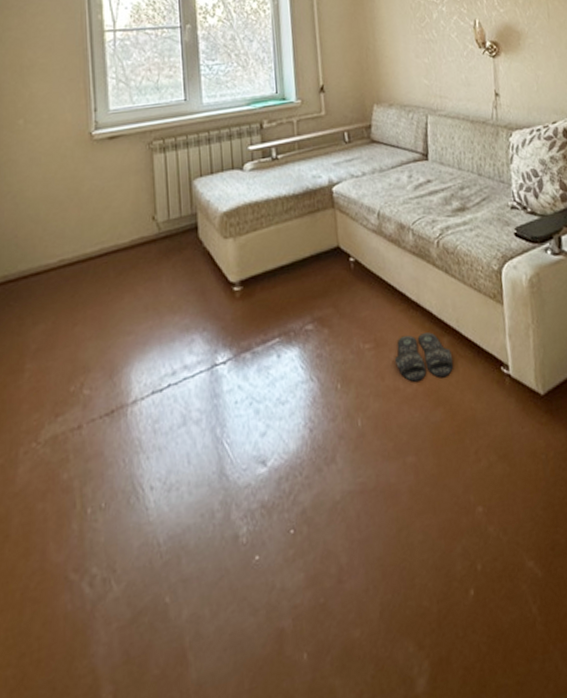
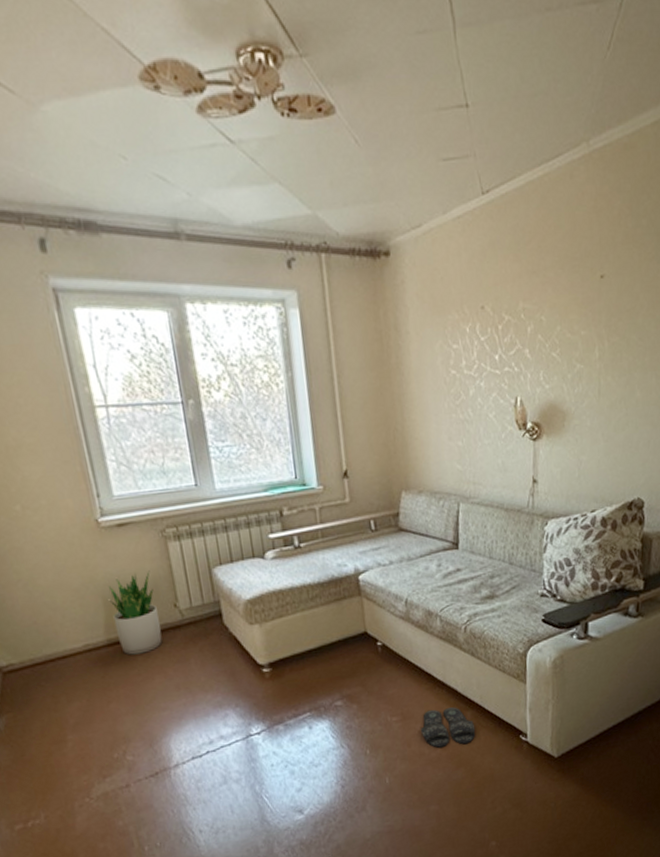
planter: none [92,182,138,272] -> present [109,570,163,655]

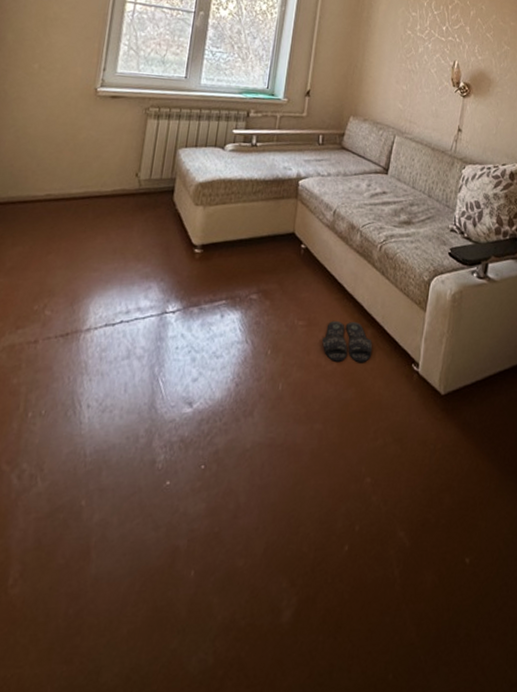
planter: present [109,570,163,655] -> none [77,140,125,213]

